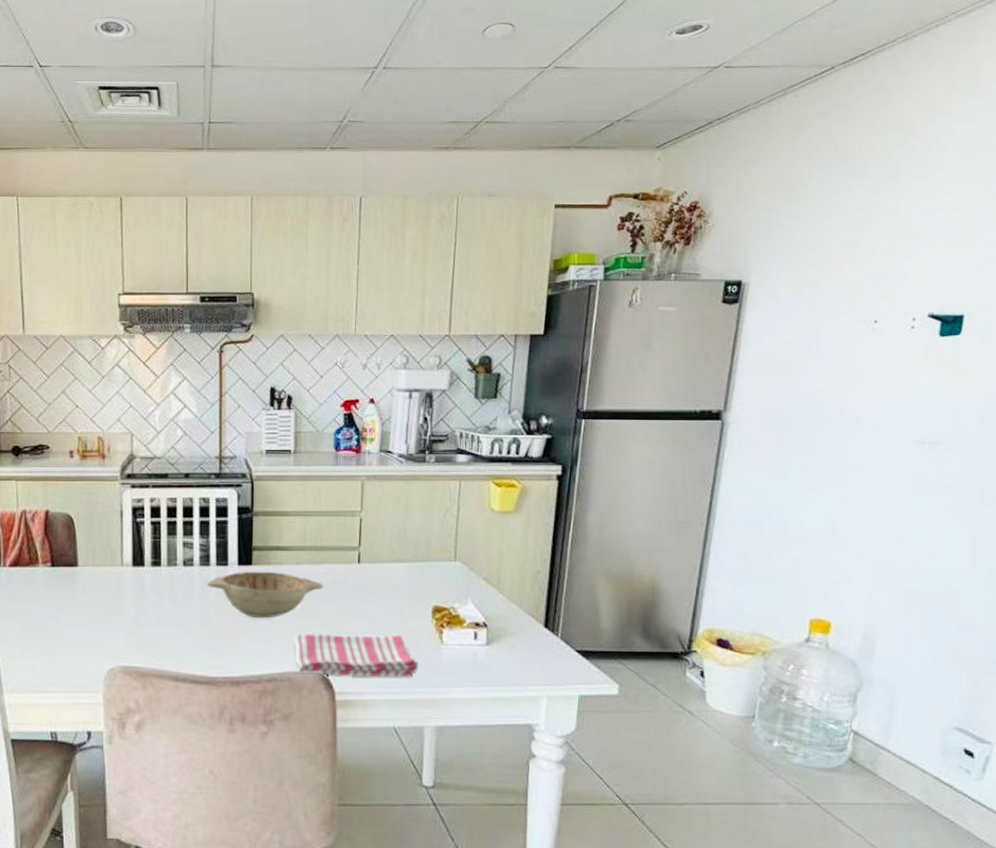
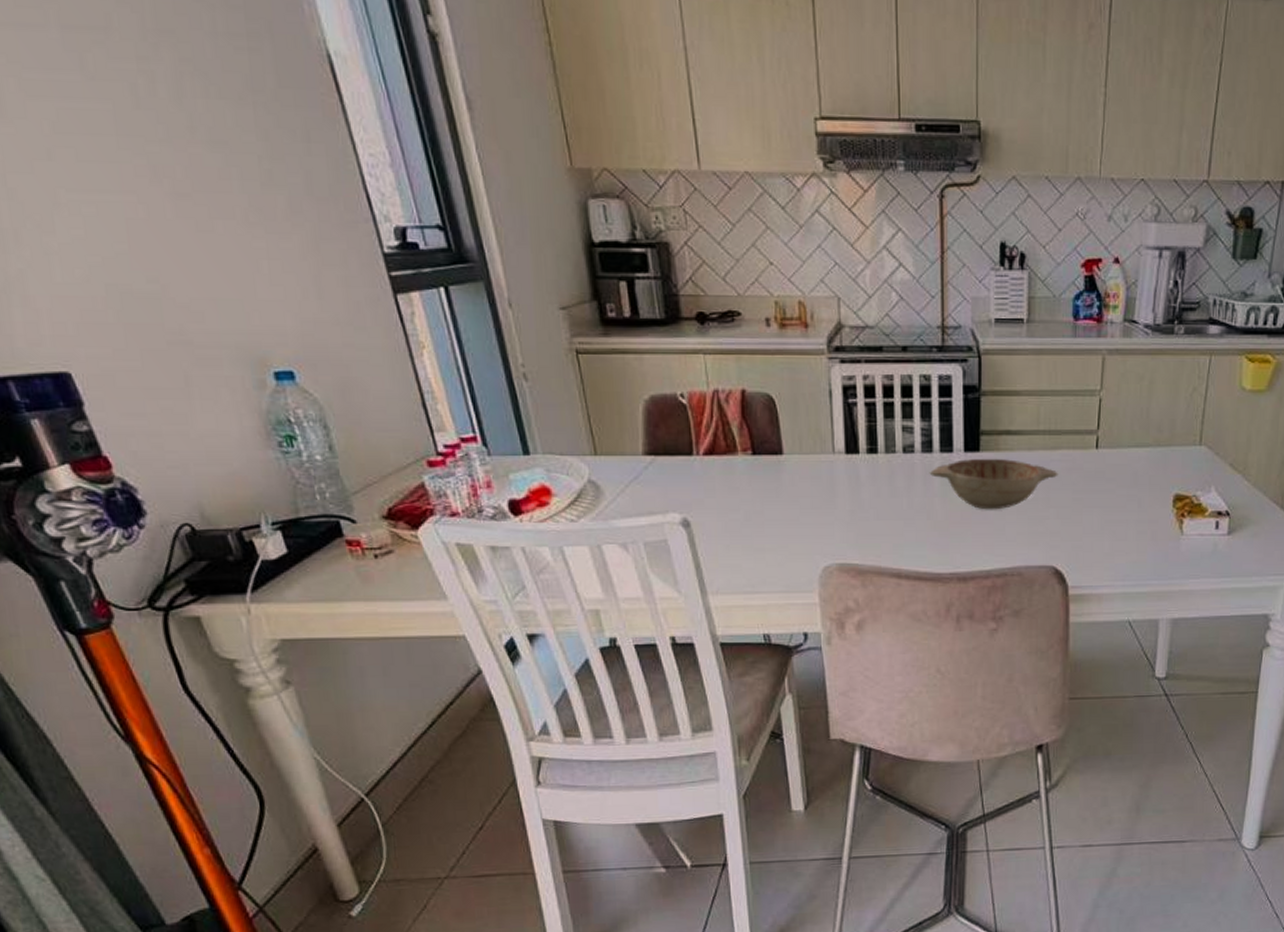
dish towel: present [295,633,419,678] -> none [1026,525,1157,570]

